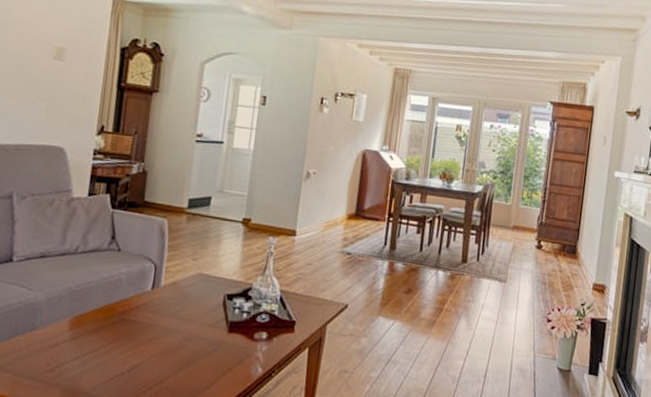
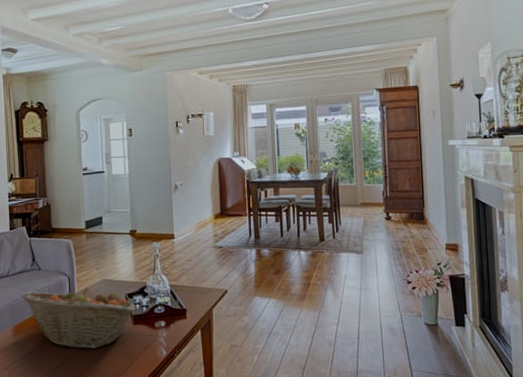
fruit basket: none [88,276,235,357] -> present [20,287,136,349]

